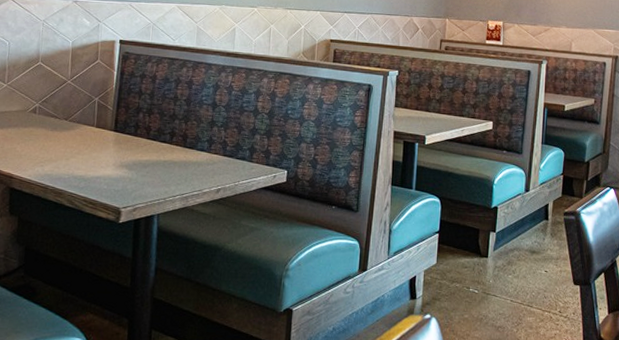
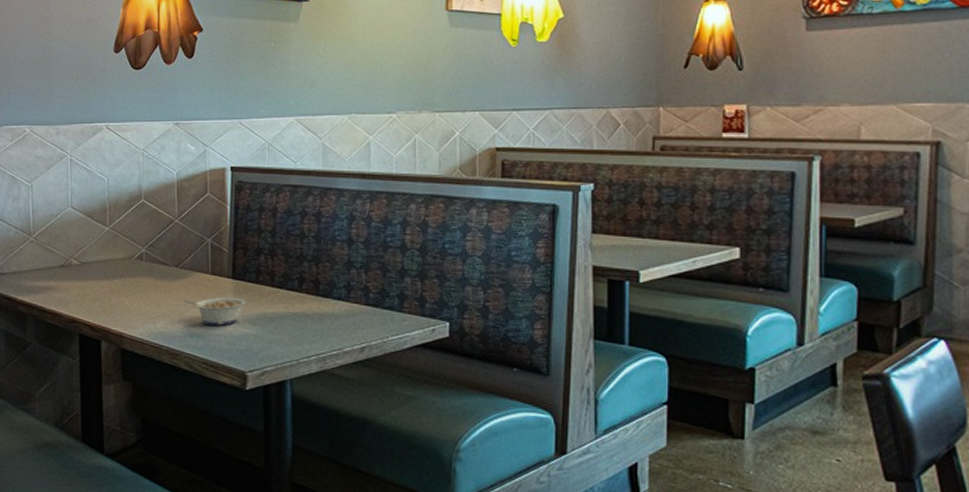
legume: none [70,146,124,170] -> present [184,296,246,326]

